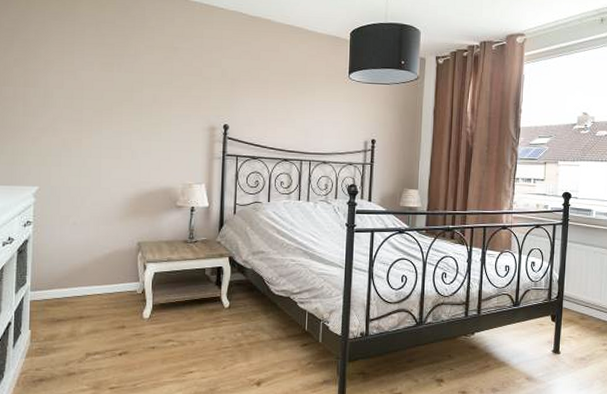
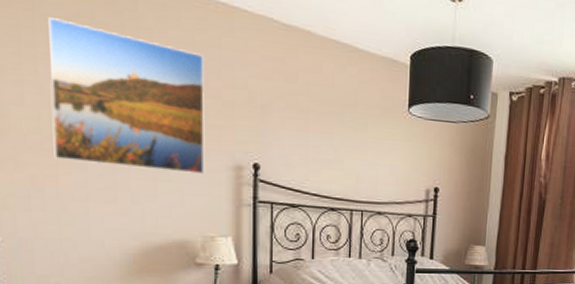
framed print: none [80,25,190,134] -> present [48,17,205,174]

